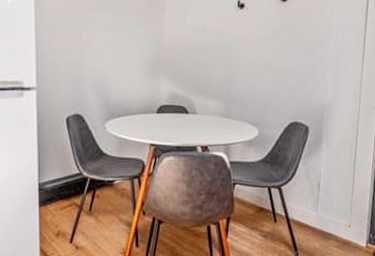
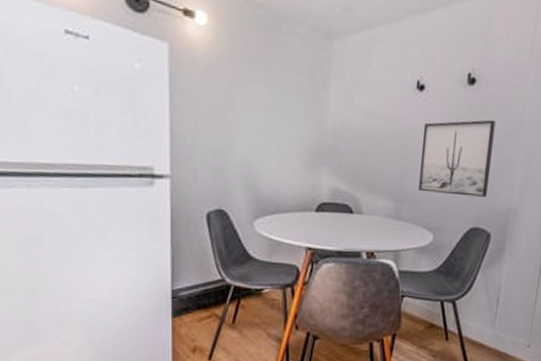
wall art: none [243,30,307,96] -> present [419,119,496,197]

